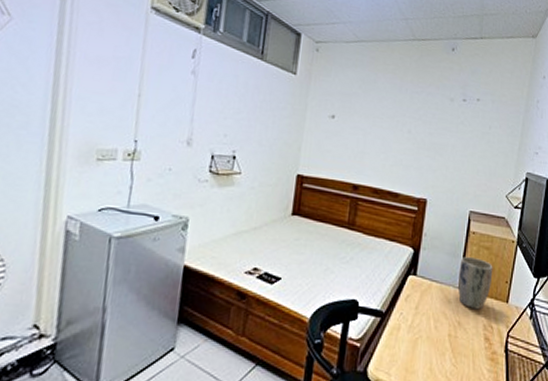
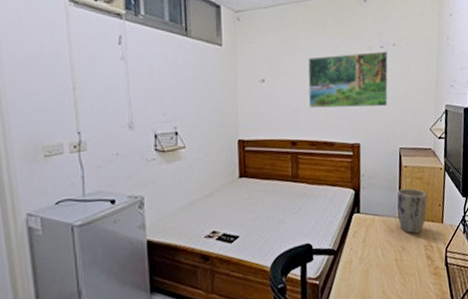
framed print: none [378,100,470,164] -> present [308,51,388,108]

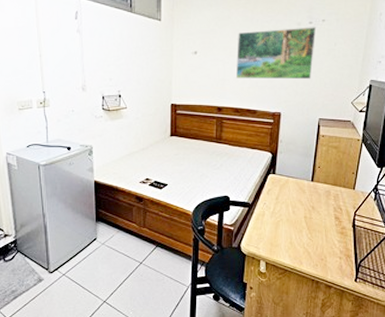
plant pot: present [396,188,427,234] -> none [310,156,341,196]

